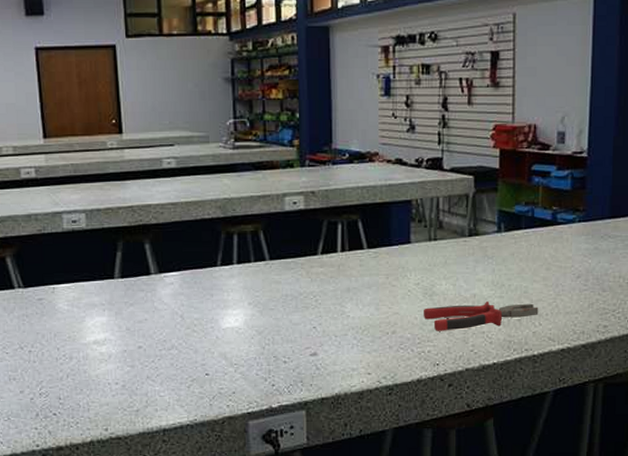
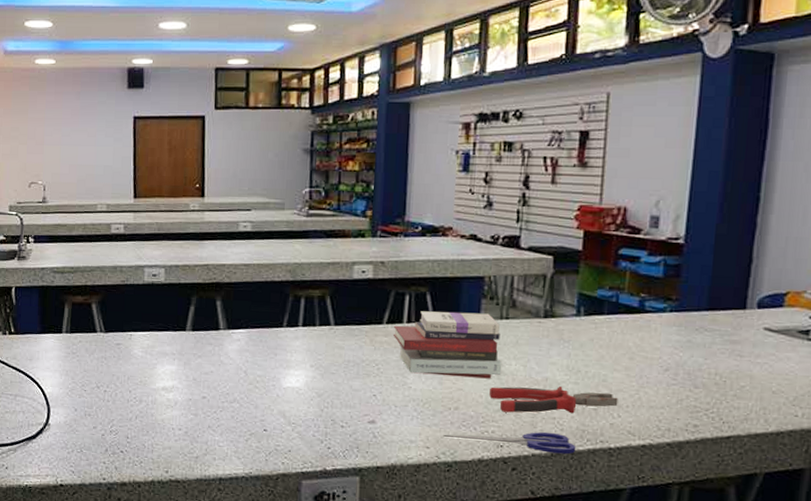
books: none [328,236,433,301] -> present [393,311,502,379]
scissors: none [383,346,505,366] -> present [443,432,576,455]

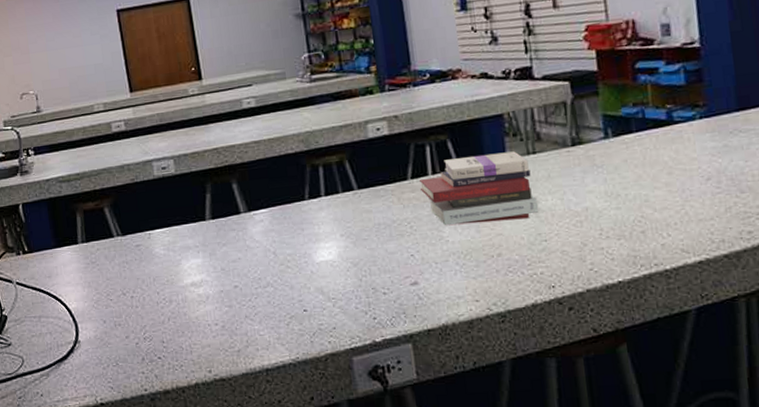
scissors: present [443,432,576,455] -> none [491,263,632,287]
pliers: present [489,386,618,414] -> none [530,212,666,251]

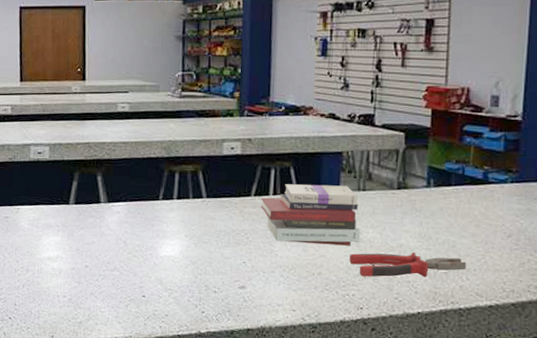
pliers: none [530,212,666,251] -> present [349,252,467,277]

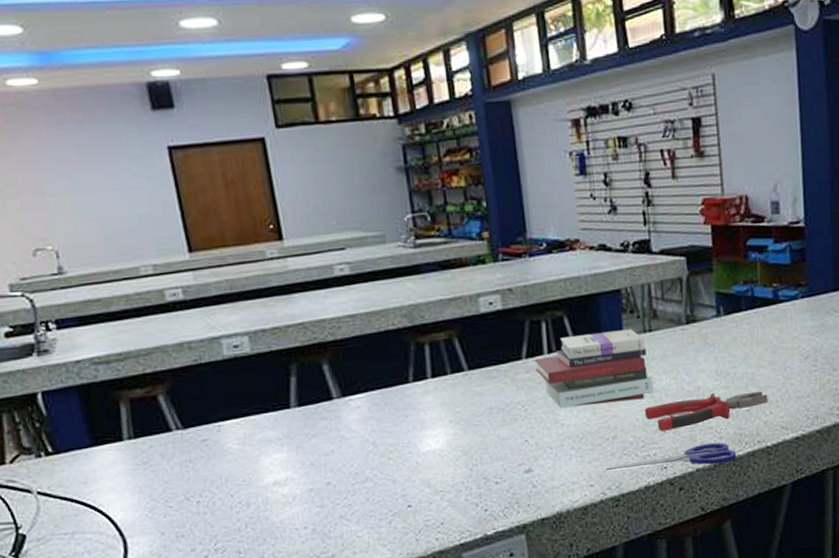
scissors: none [308,294,430,315] -> present [605,442,737,470]

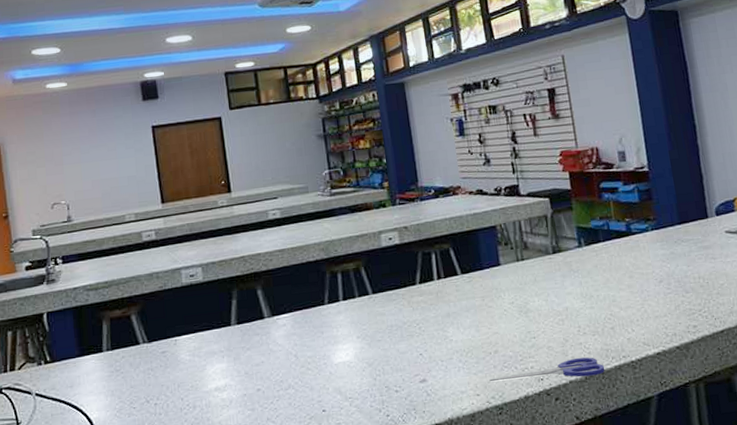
books: present [533,329,654,408] -> none [426,258,528,326]
pliers: present [645,390,768,432] -> none [521,311,630,347]

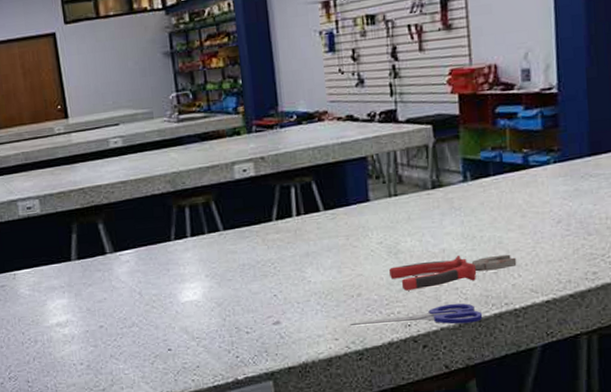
pliers: none [521,311,630,347] -> present [389,254,517,291]

